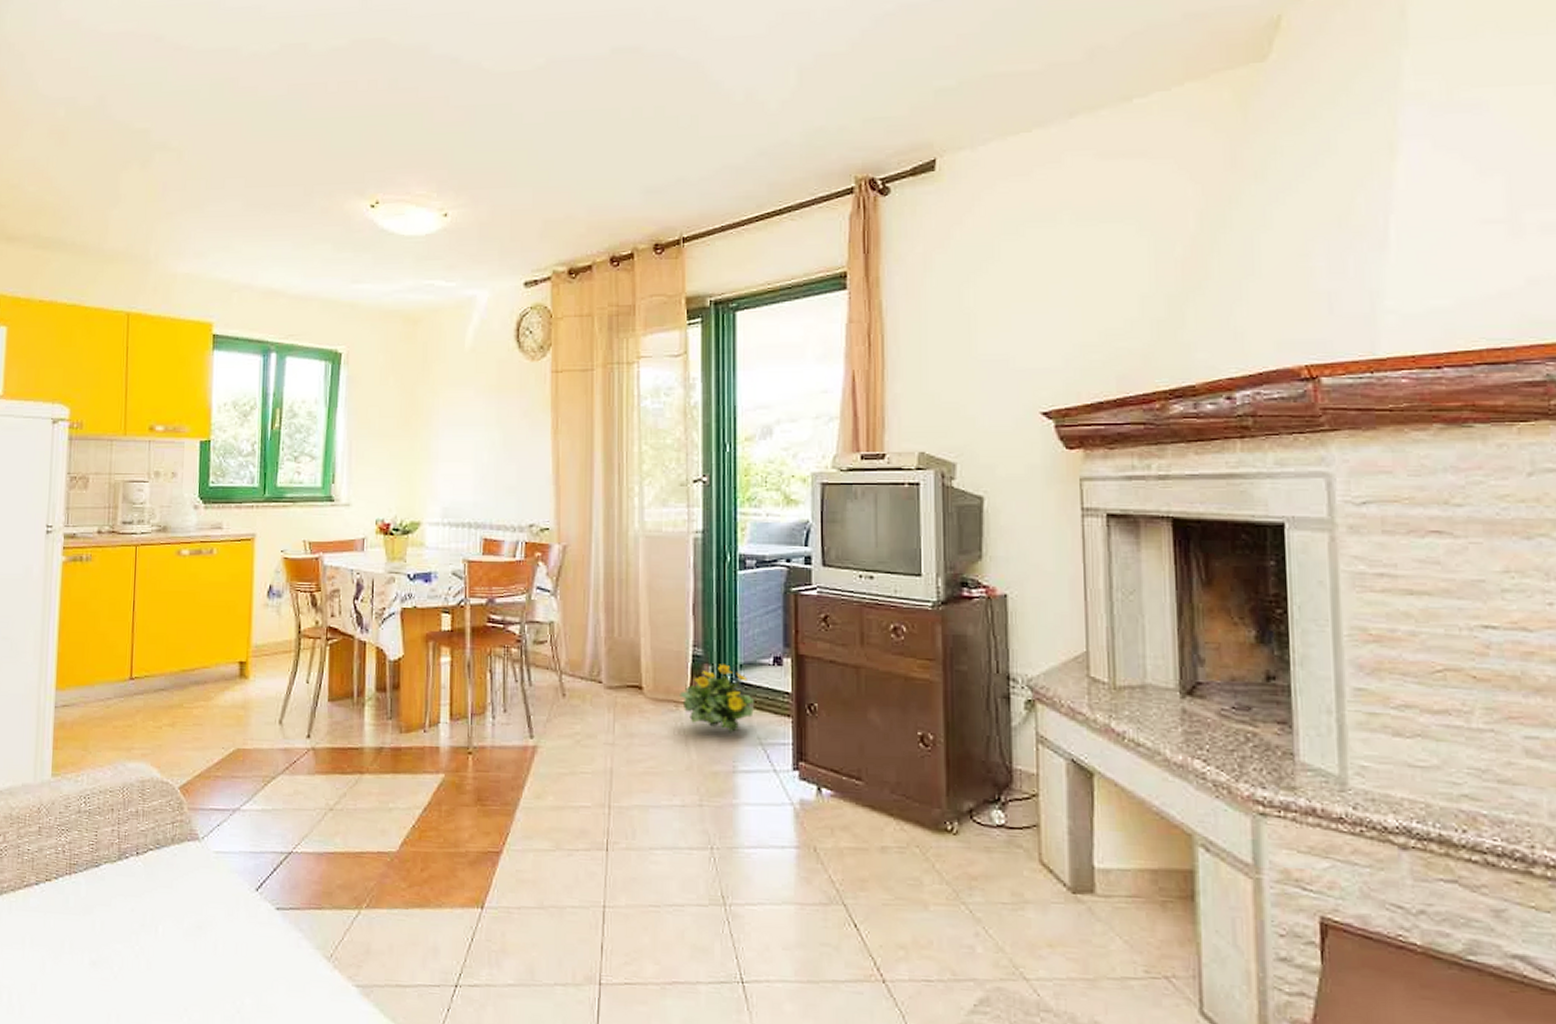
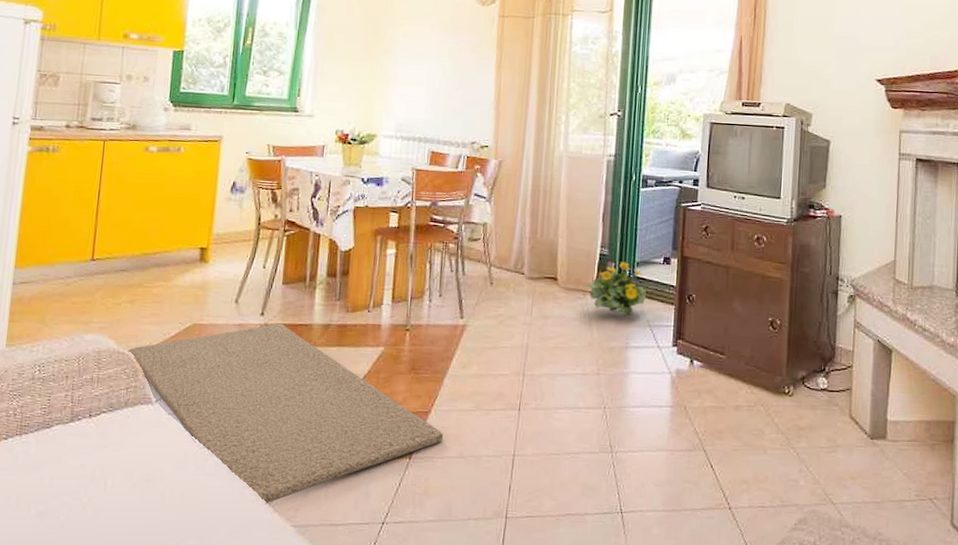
rug: none [171,747,520,959] -> present [127,323,444,504]

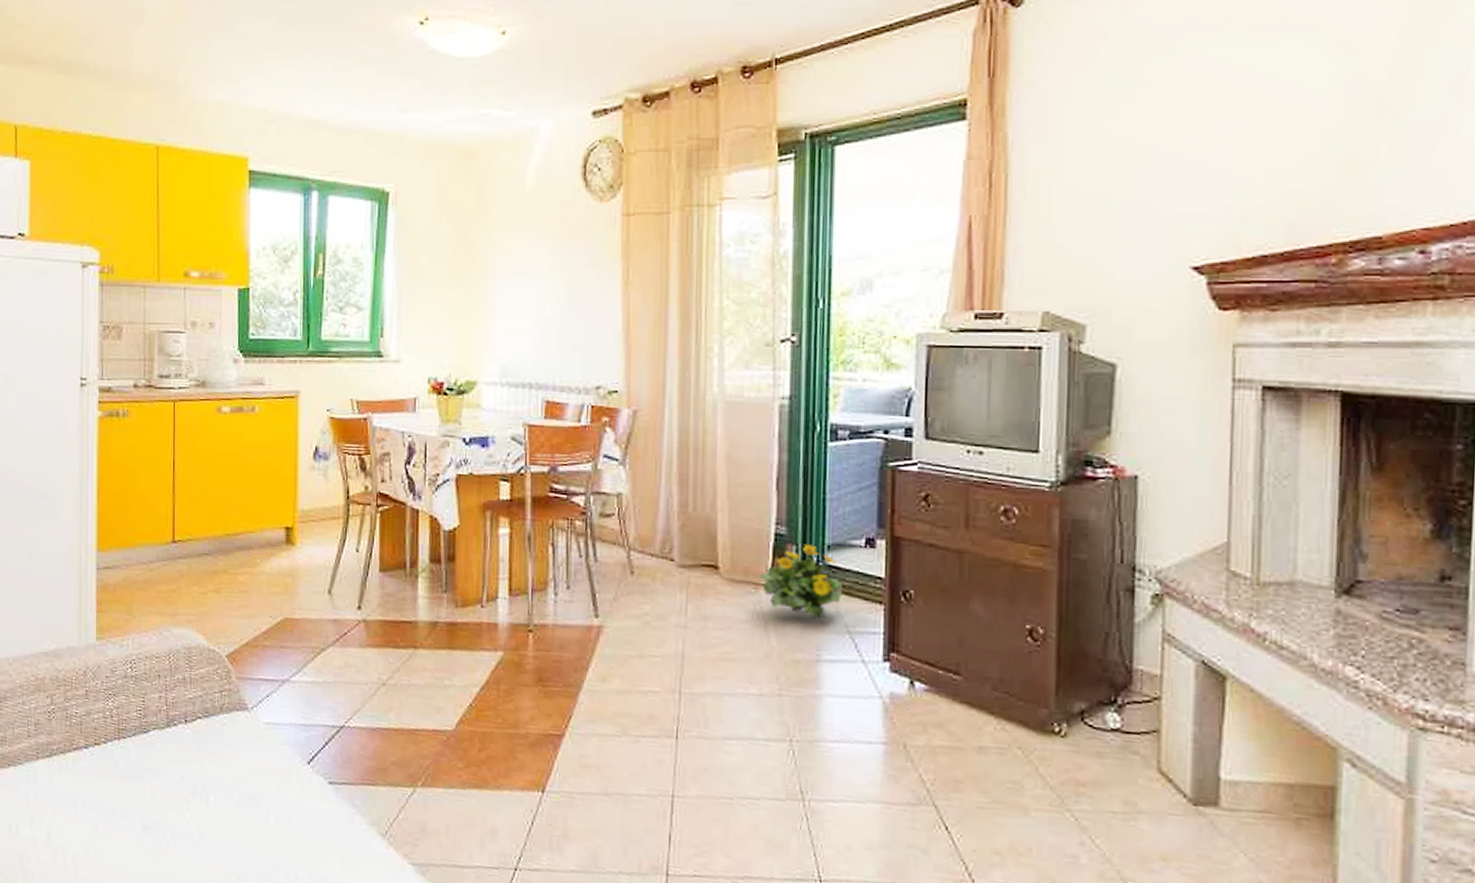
rug: present [127,323,444,504] -> none [218,619,583,836]

